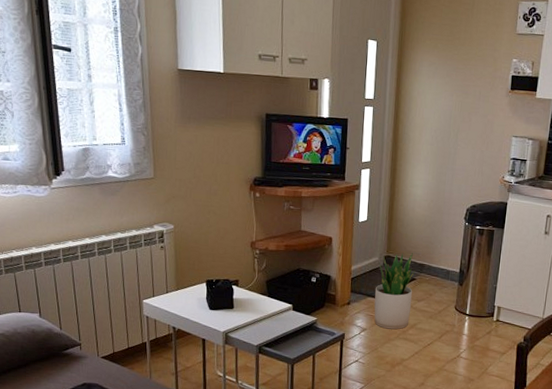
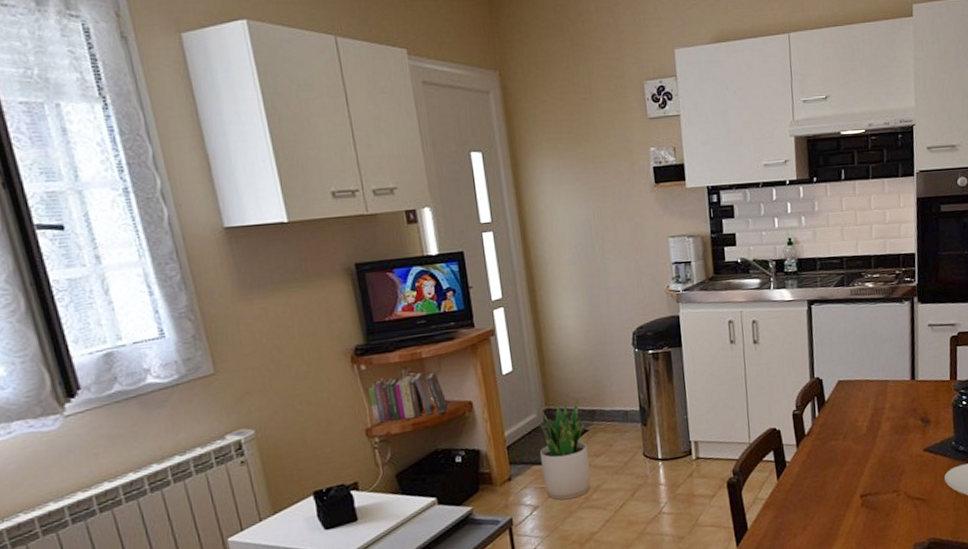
books: none [257,205,314,242] -> present [367,372,449,424]

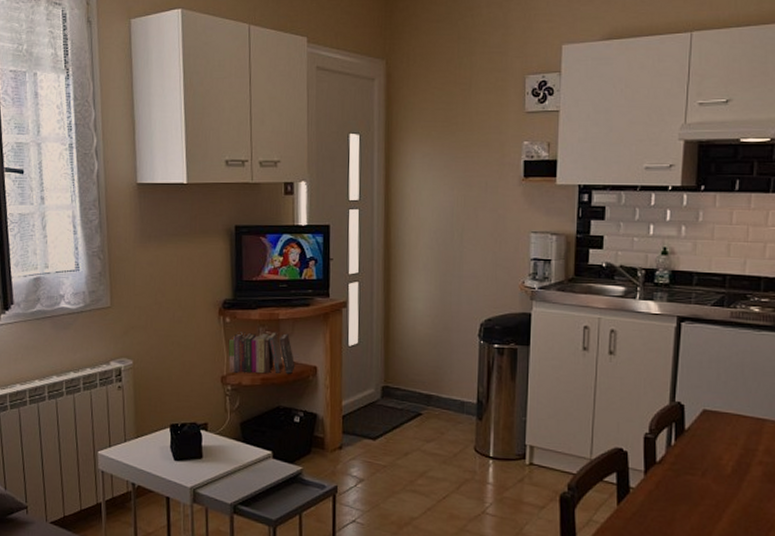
planter: present [536,399,591,501] -> none [372,381,420,480]

